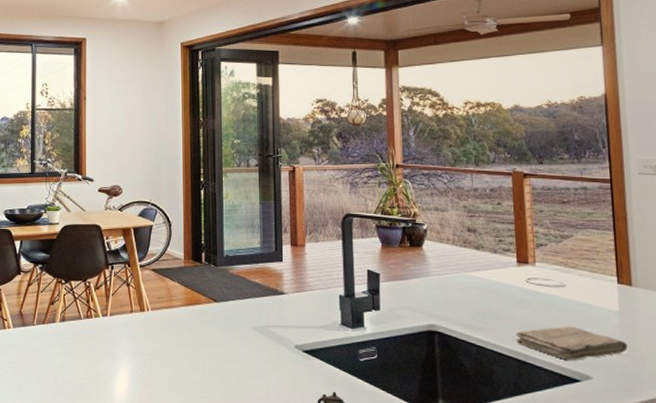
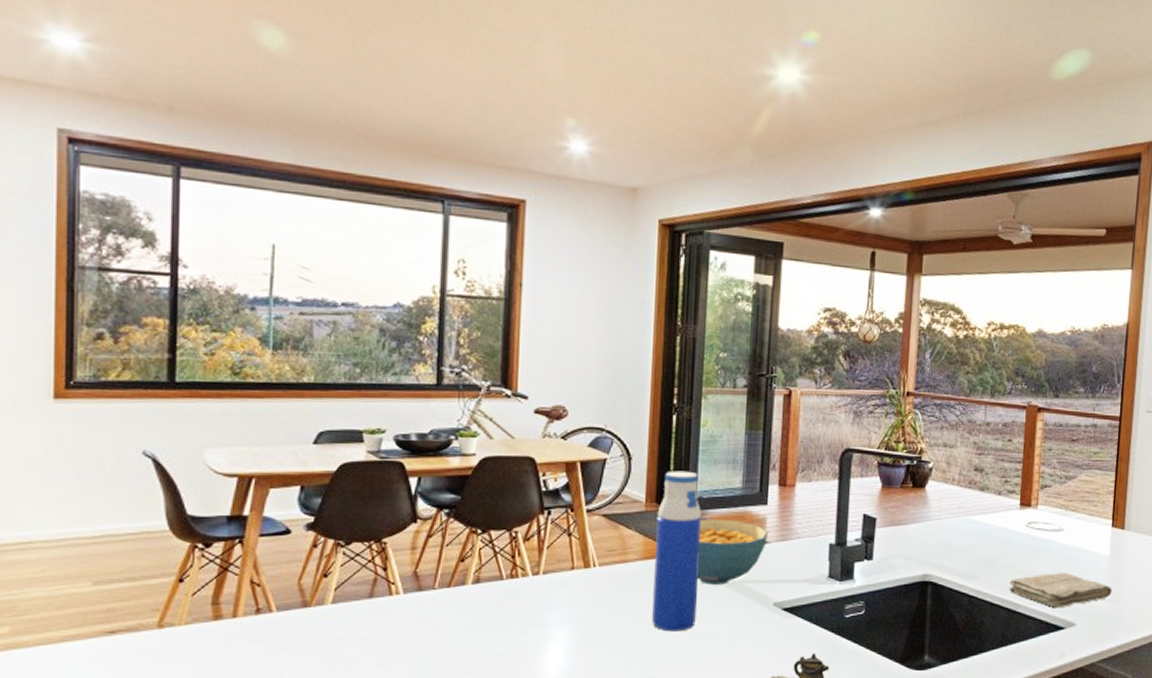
water bottle: none [194,234,231,367] -> present [652,470,702,632]
cereal bowl: none [228,273,285,328] -> present [698,519,768,585]

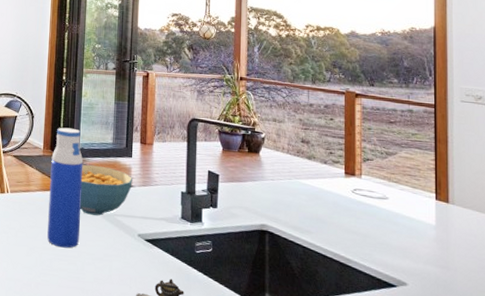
washcloth: present [1009,572,1112,607] -> none [340,235,442,267]

